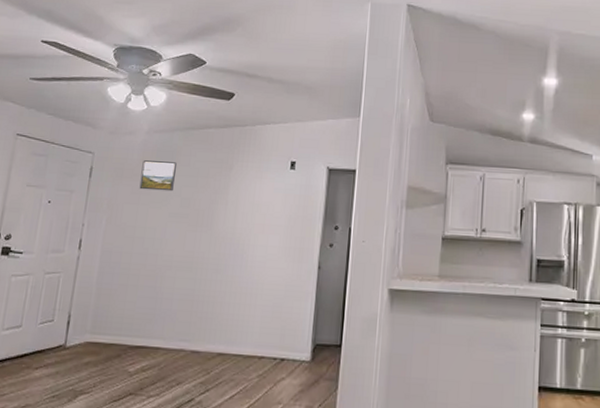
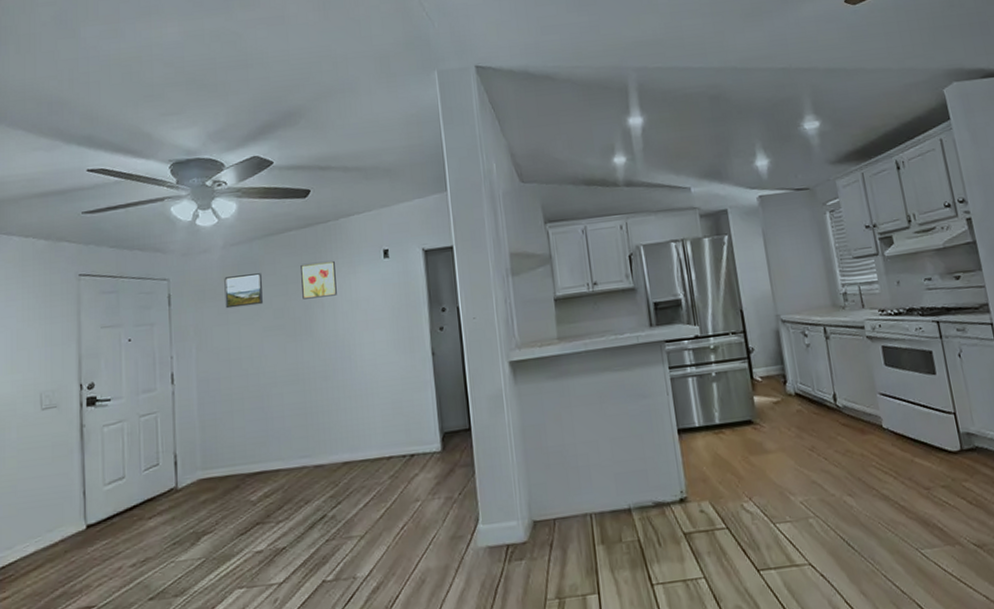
wall art: none [209,161,245,196] -> present [301,260,337,300]

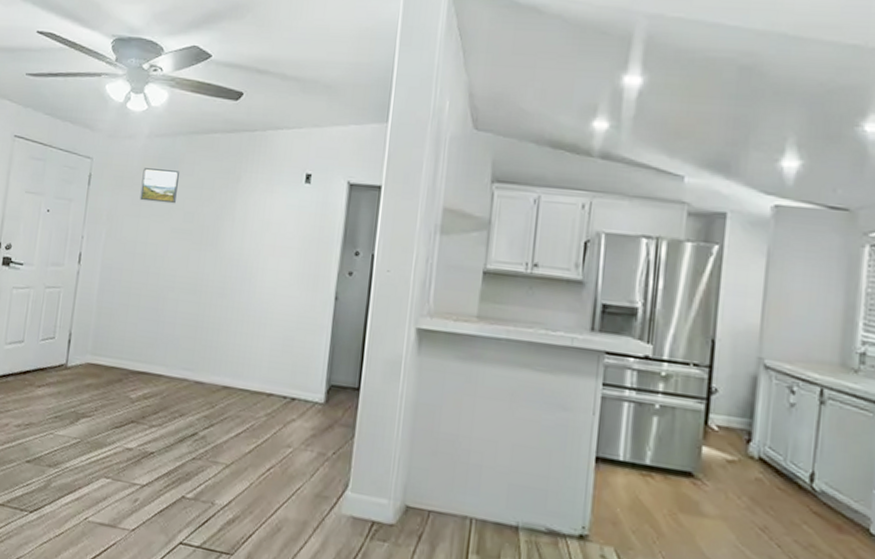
wall art: present [301,260,337,300] -> none [215,171,254,212]

